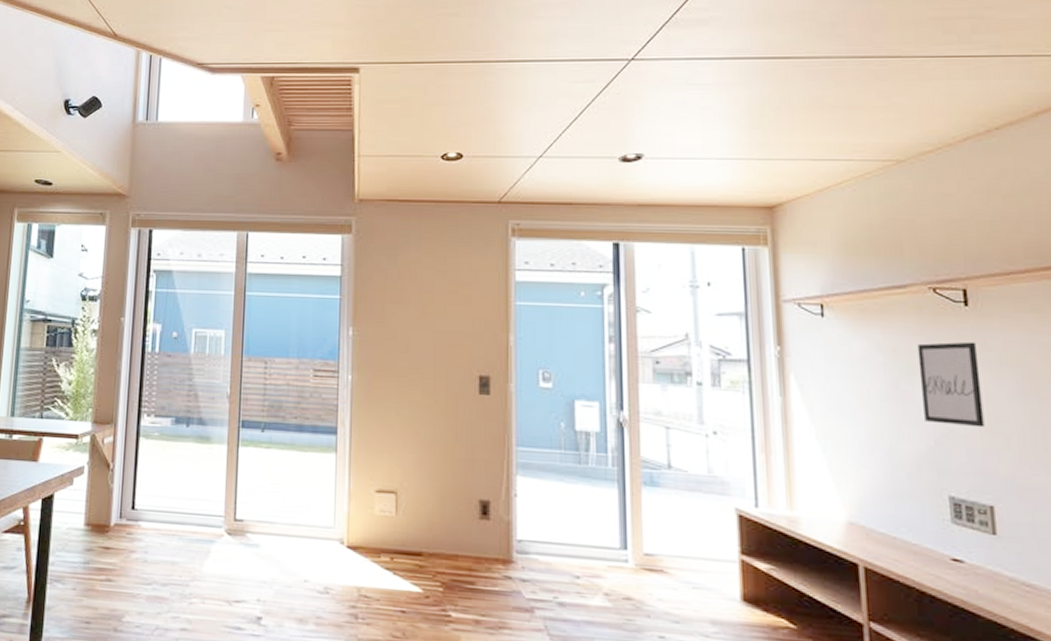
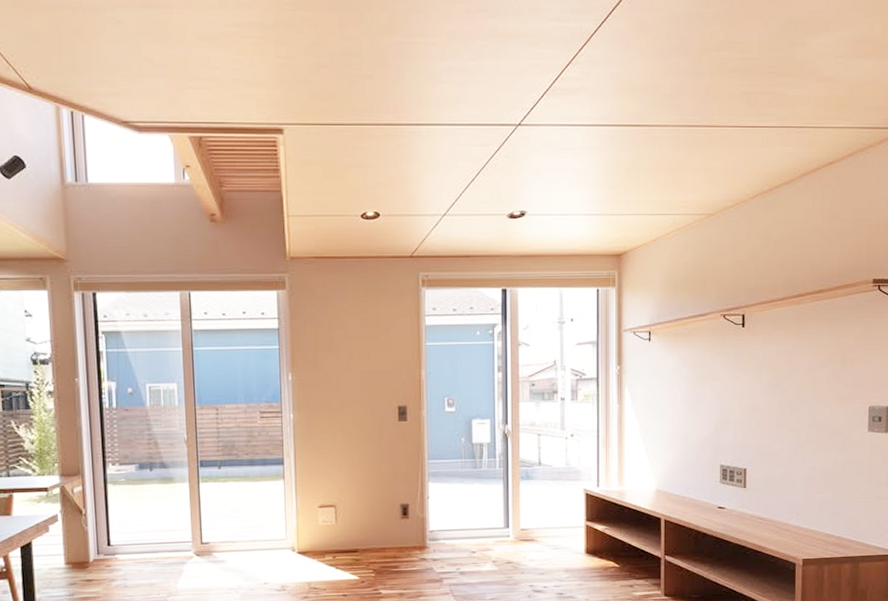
wall art: present [917,341,985,428] -> none [709,353,747,415]

